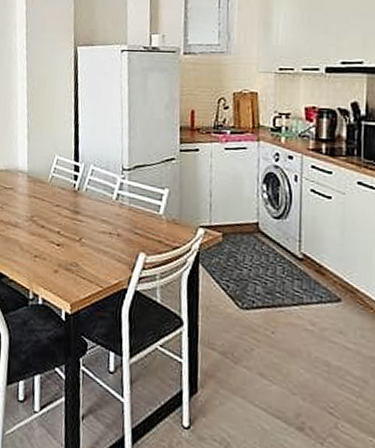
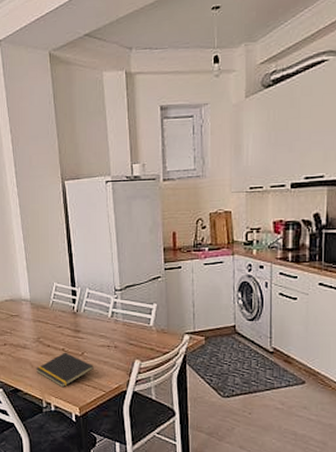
notepad: none [26,235,92,278] -> present [36,352,94,388]

